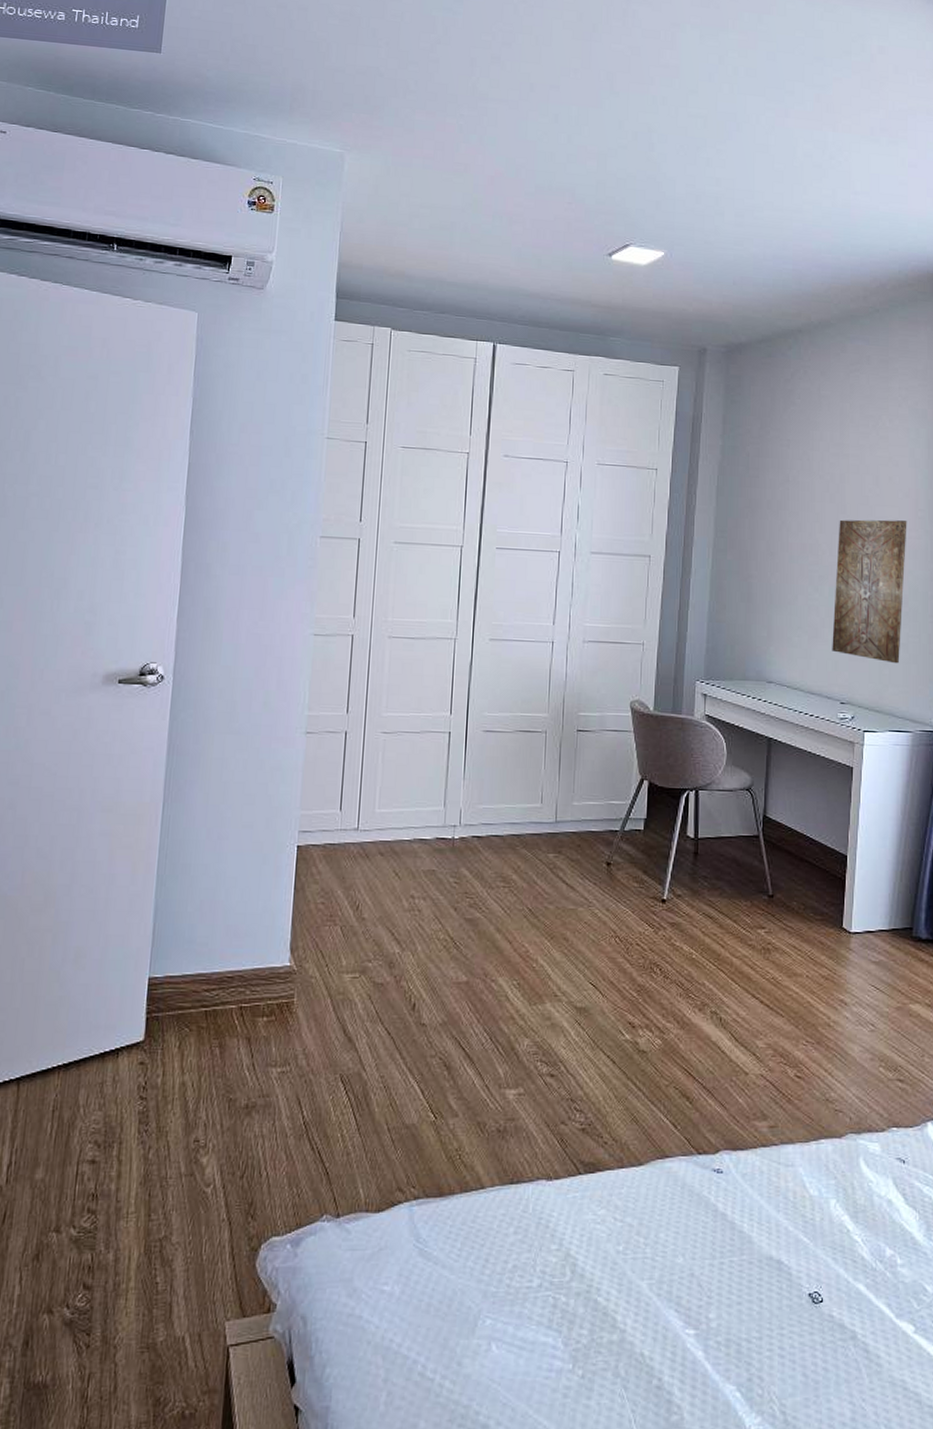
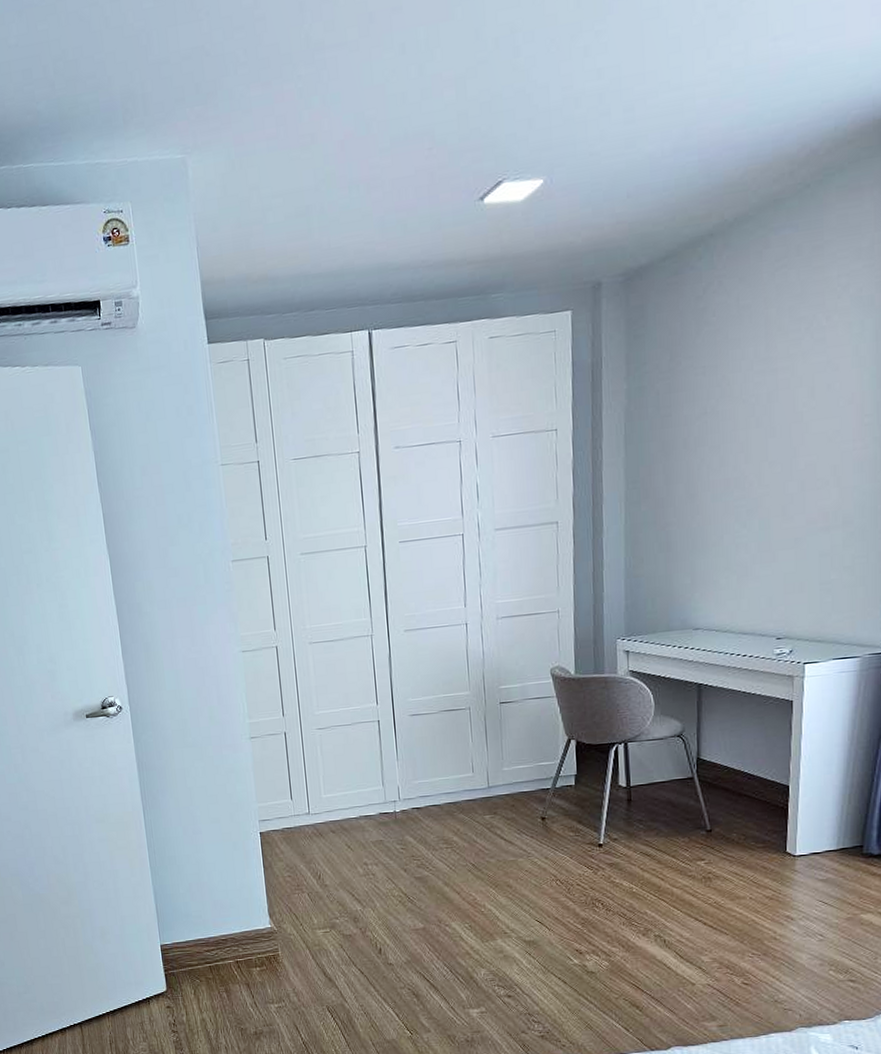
wall art: present [832,519,907,664] -> none [764,431,851,590]

